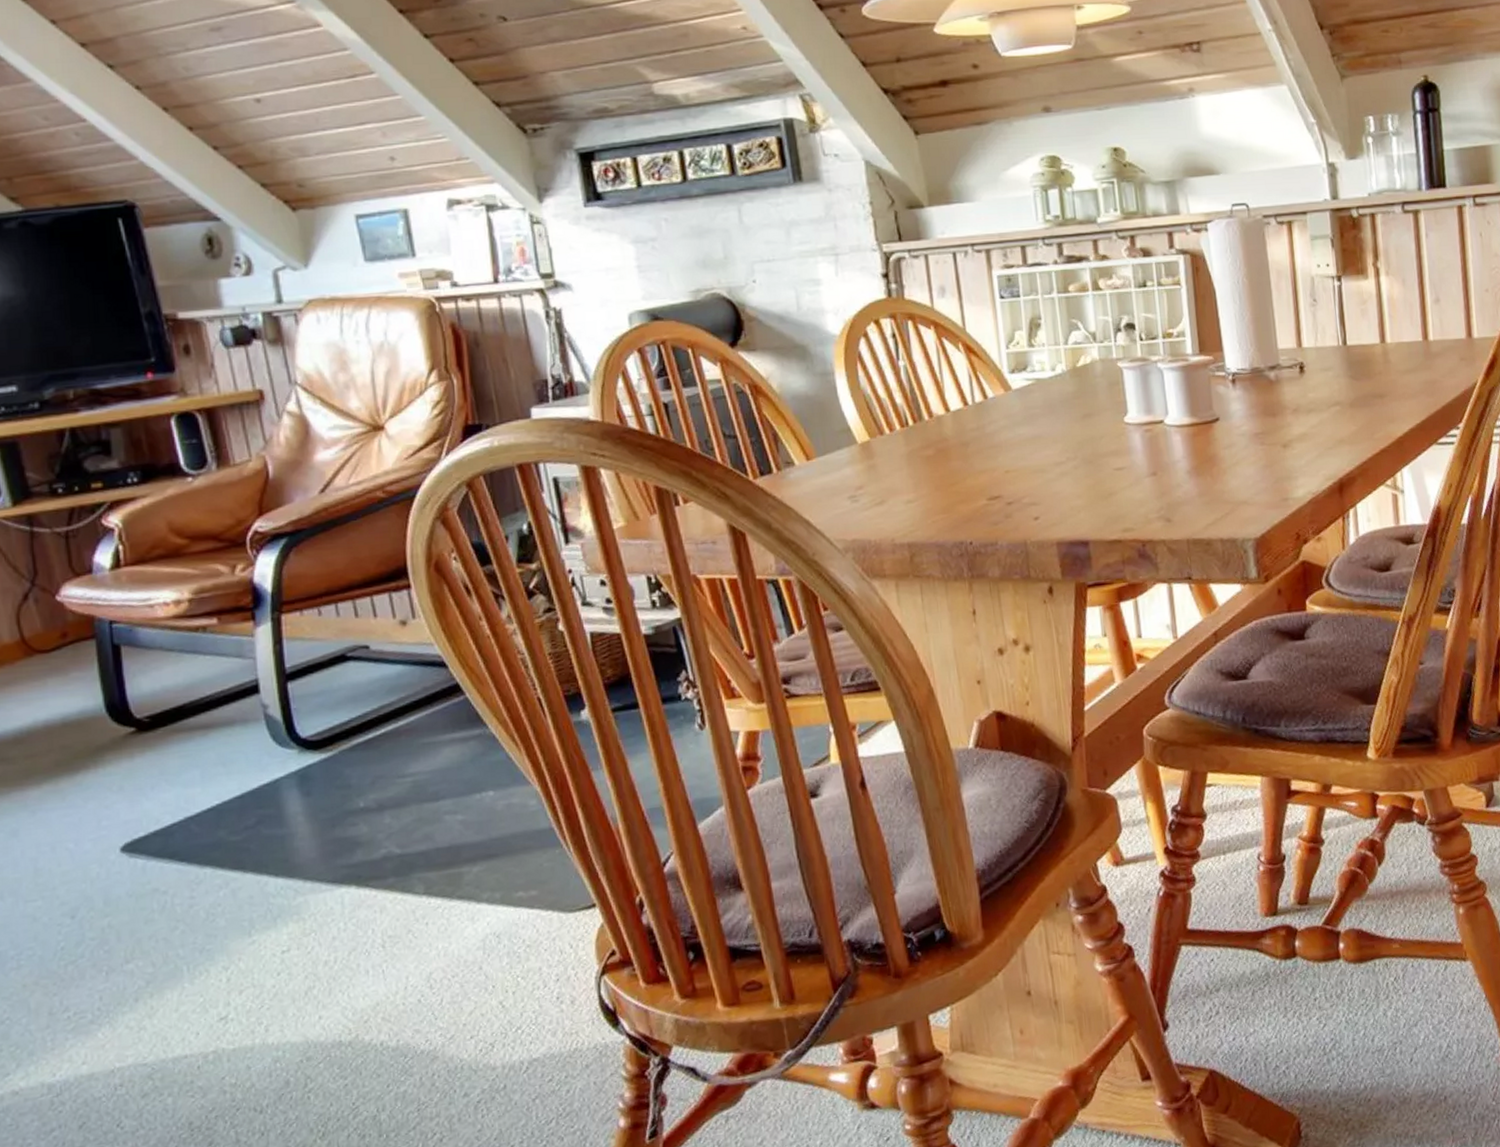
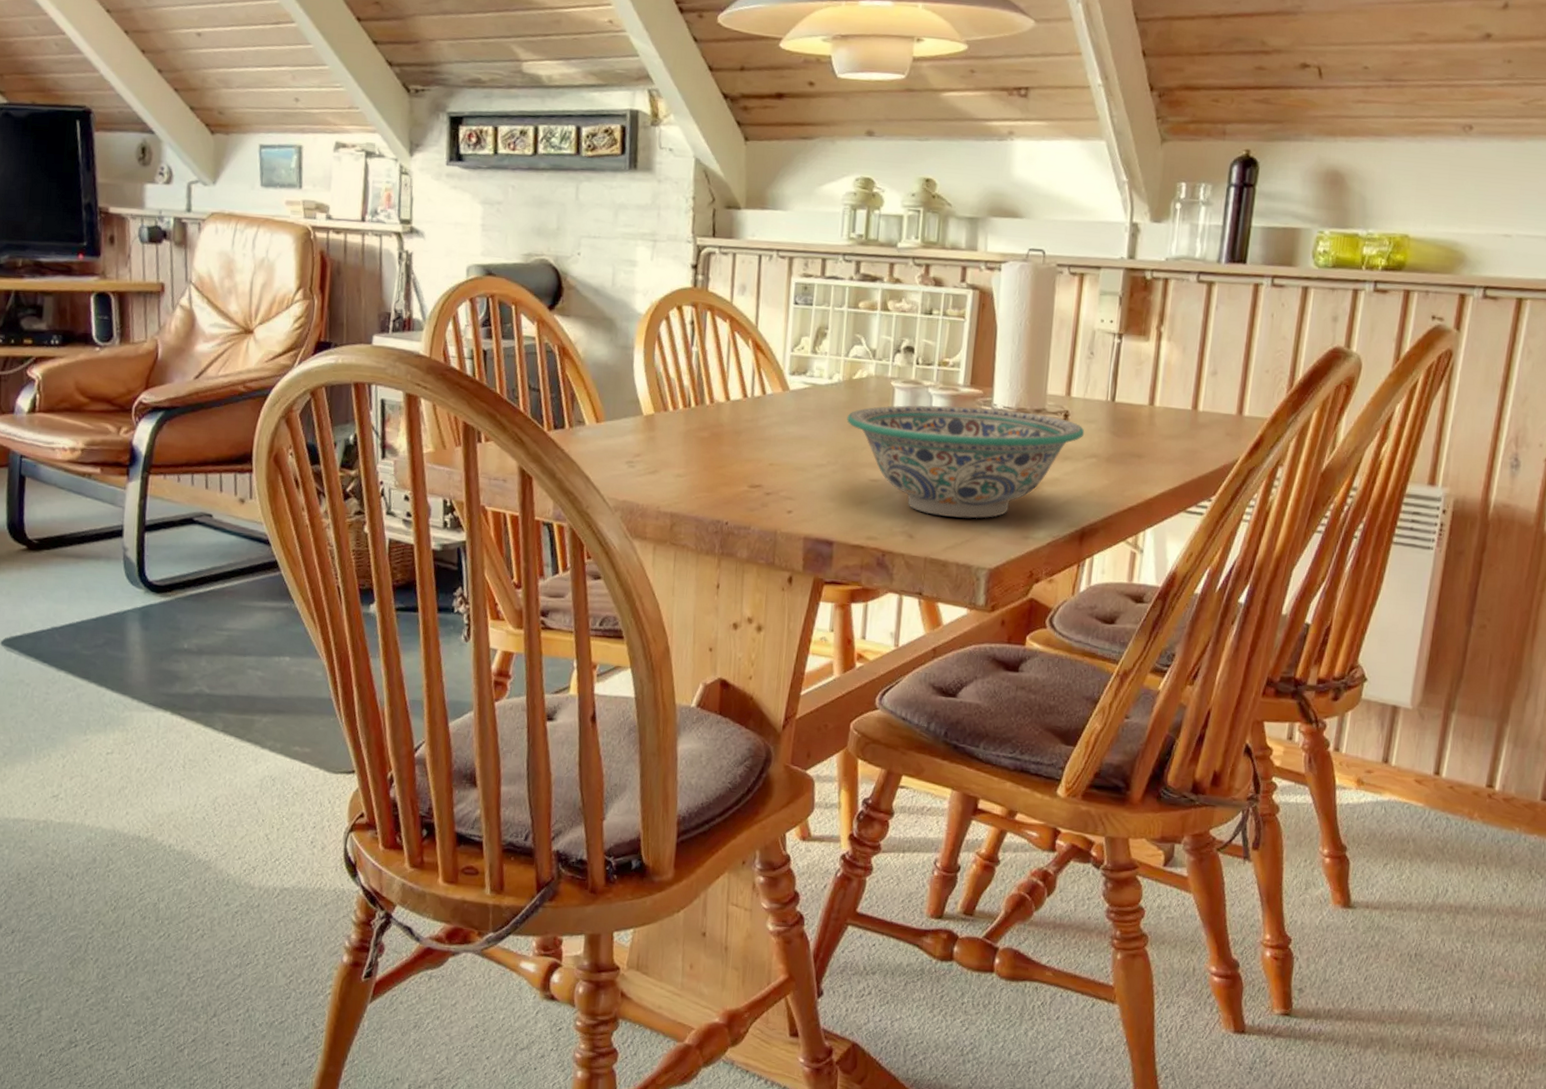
decorative bowl: none [1078,370,1324,494] -> present [847,405,1085,519]

